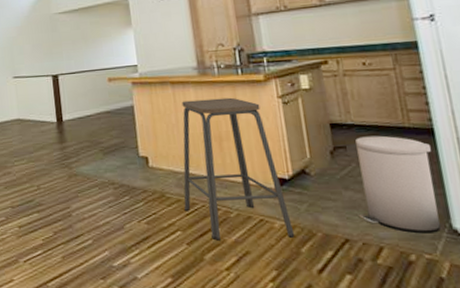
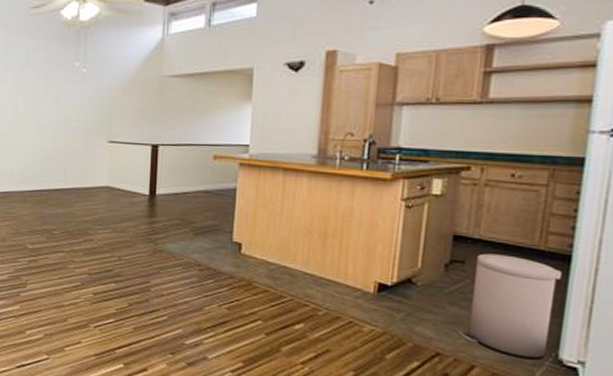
bar stool: present [181,97,295,241] -> none [270,190,383,343]

